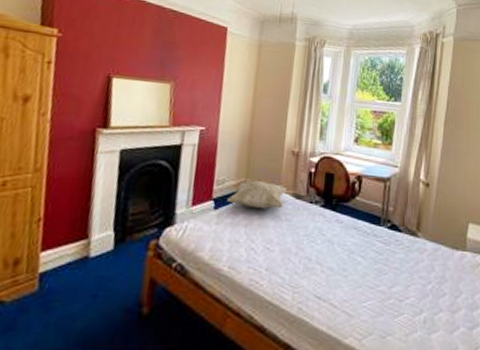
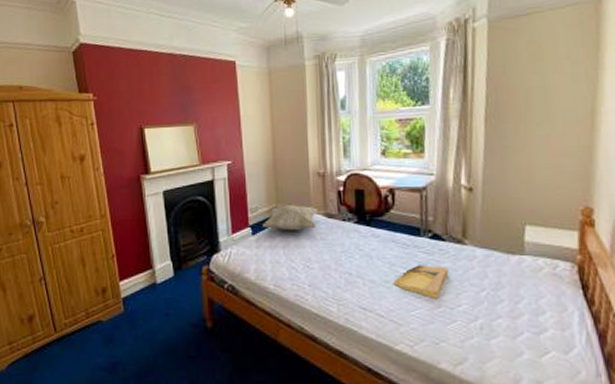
tray: none [350,254,402,290] -> present [393,265,449,298]

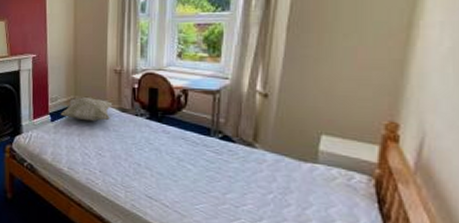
tray: present [393,265,449,298] -> none [180,162,236,196]

